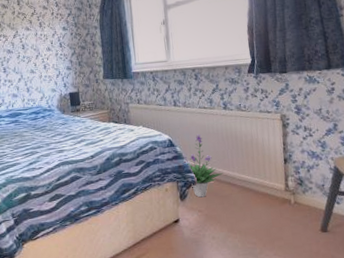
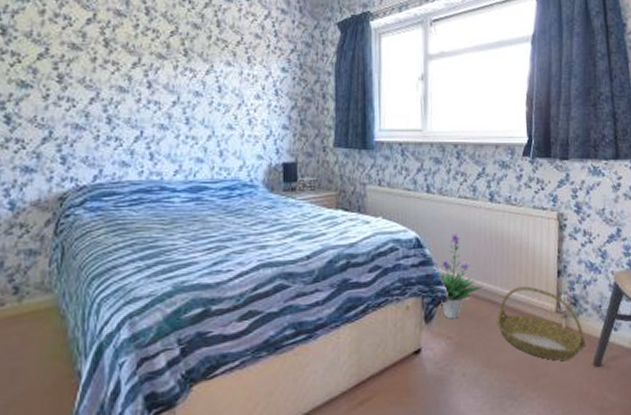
basket: none [236,171,313,228] -> present [496,286,586,361]

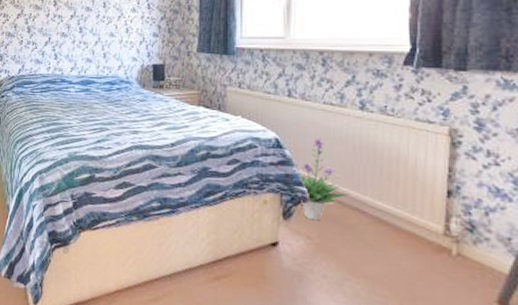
basket: present [496,286,586,361] -> none [364,200,487,290]

